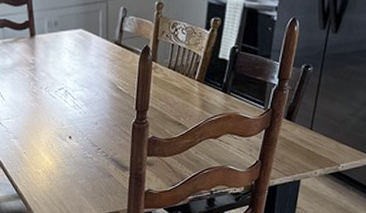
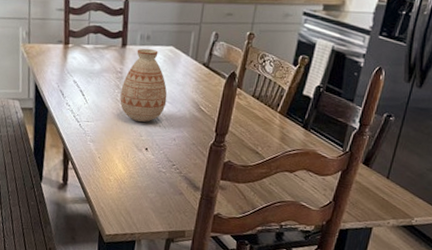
vase: none [36,35,84,111] -> present [120,48,167,122]

